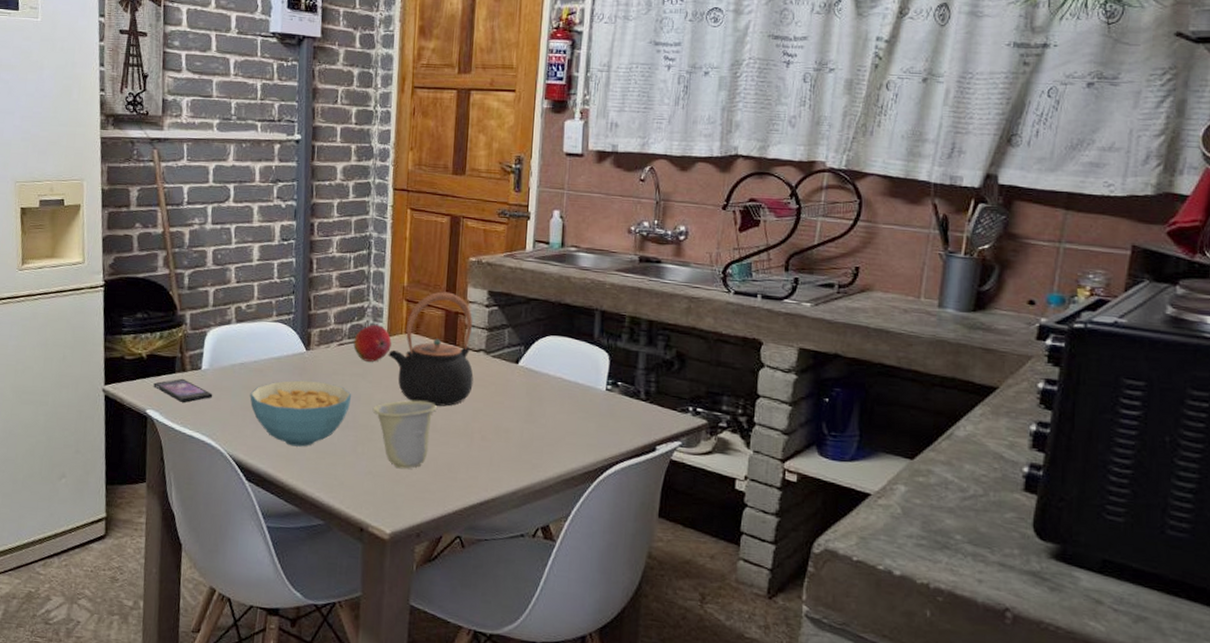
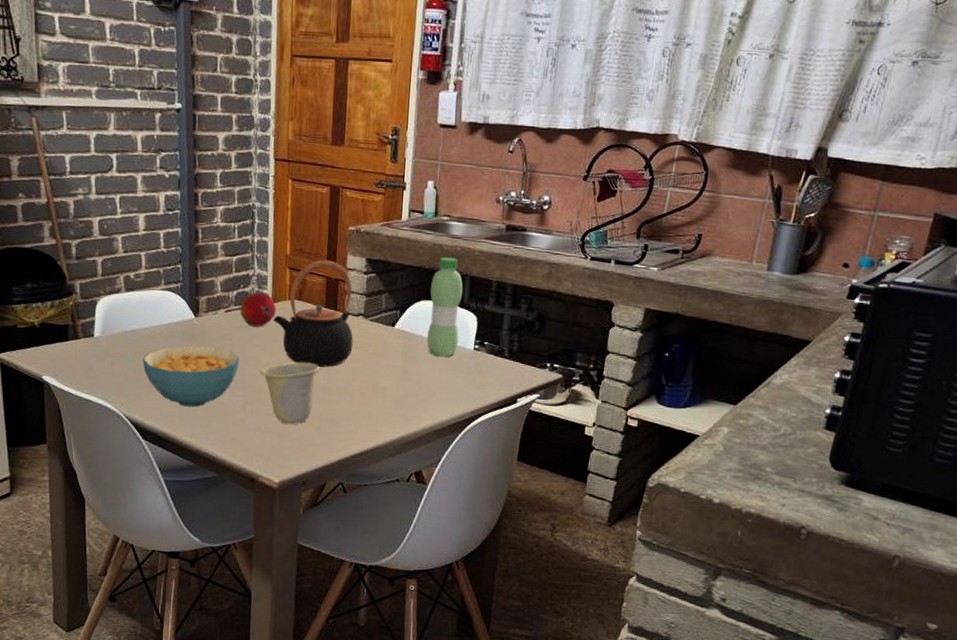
smartphone: present [153,378,213,403] -> none [48,345,107,369]
water bottle: none [554,290,593,398] -> present [427,257,463,357]

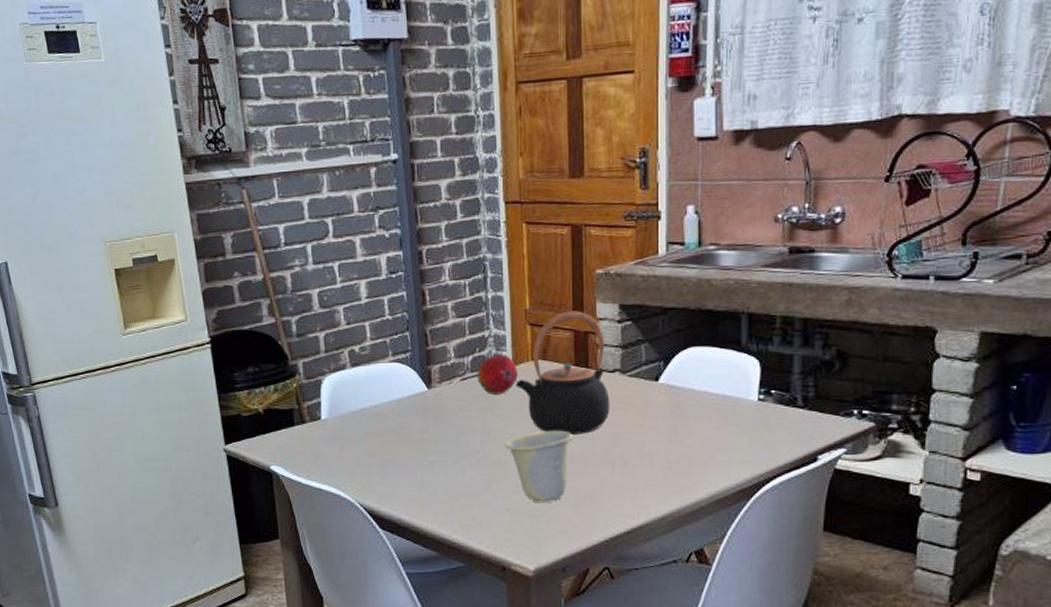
cereal bowl: present [142,345,240,407] -> none [374,421,481,490]
water bottle: present [427,257,463,357] -> none [700,293,739,413]

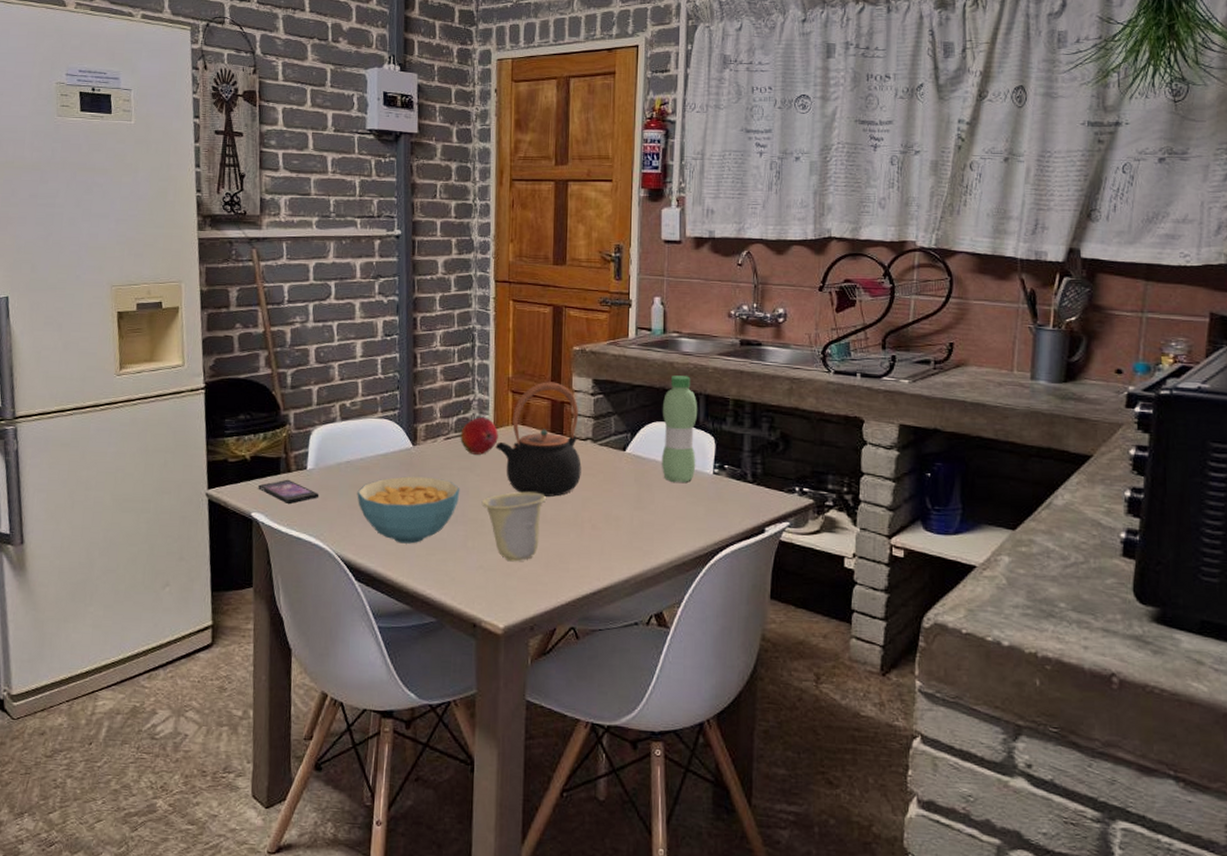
smartphone: none [274,430,336,456] -> present [258,479,320,505]
cereal bowl: none [374,421,481,490] -> present [357,476,460,544]
water bottle: none [700,293,739,413] -> present [662,375,697,483]

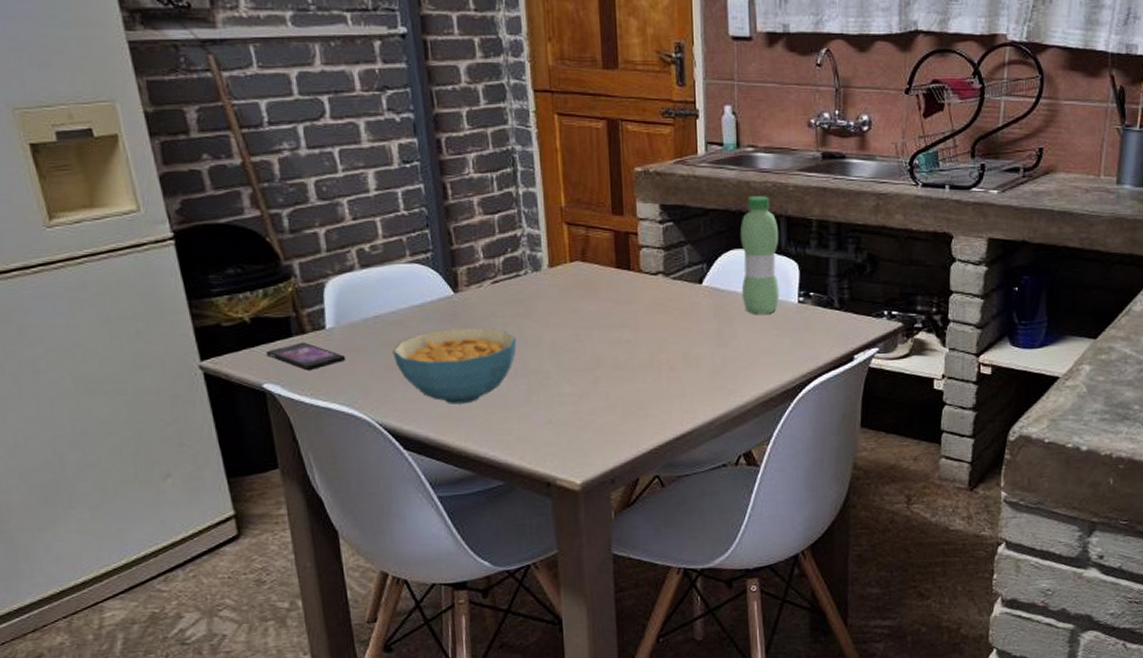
fruit: present [460,417,498,455] -> none [510,255,556,299]
cup: present [481,491,546,562] -> none [543,336,616,414]
teapot: present [495,382,582,497] -> none [553,210,654,340]

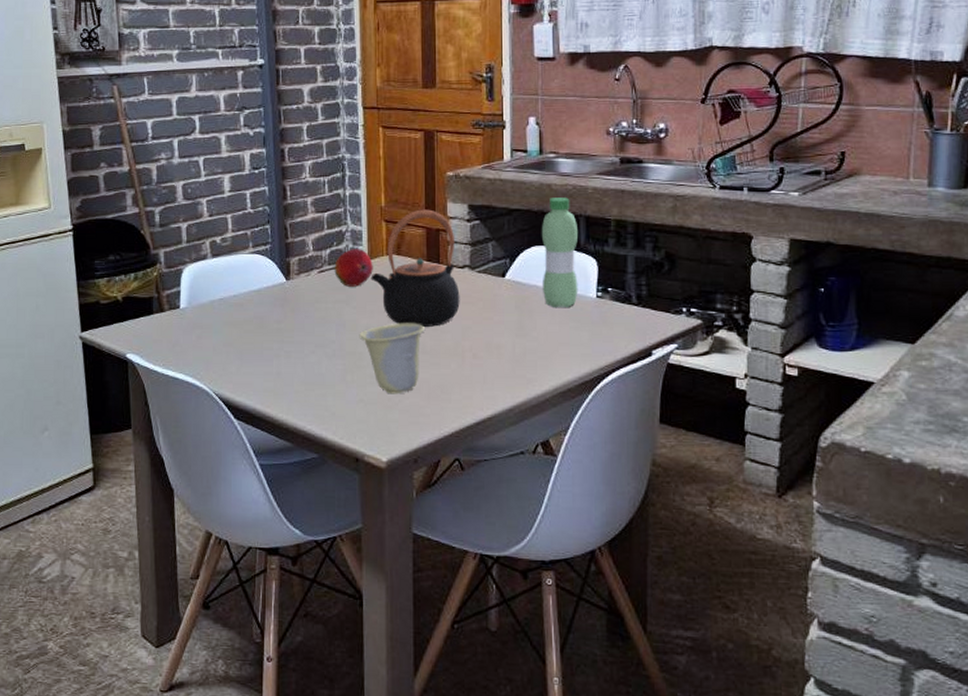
smartphone: present [266,342,346,371] -> none [132,319,194,345]
cereal bowl: present [392,327,517,404] -> none [232,311,337,380]
fruit: none [510,255,556,299] -> present [334,249,373,287]
cup: none [543,336,616,414] -> present [359,323,424,395]
teapot: none [553,210,654,340] -> present [370,209,460,327]

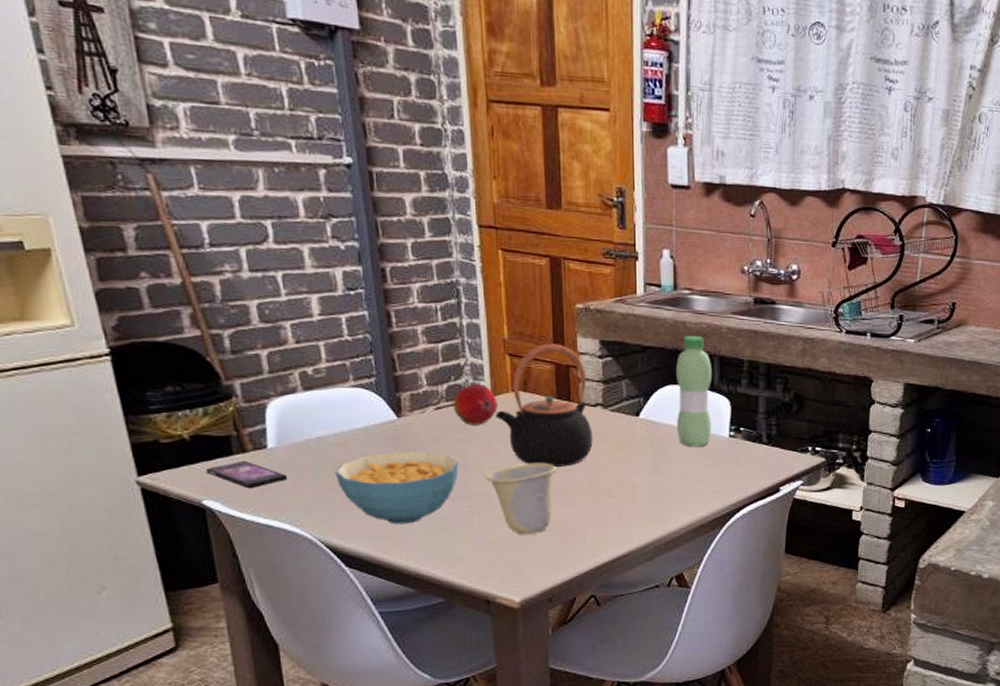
smartphone: none [132,319,194,345] -> present [206,460,288,489]
cereal bowl: none [232,311,337,380] -> present [335,451,459,524]

